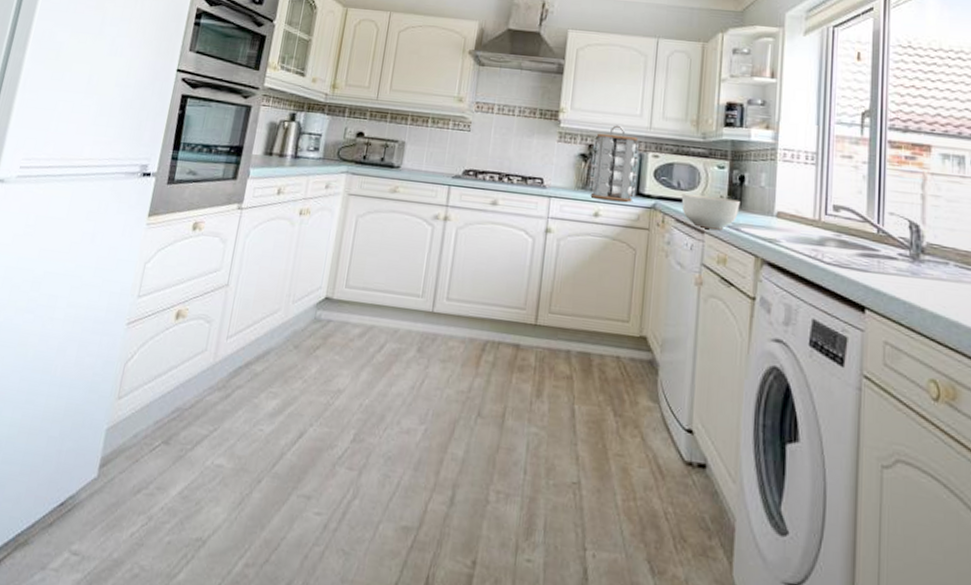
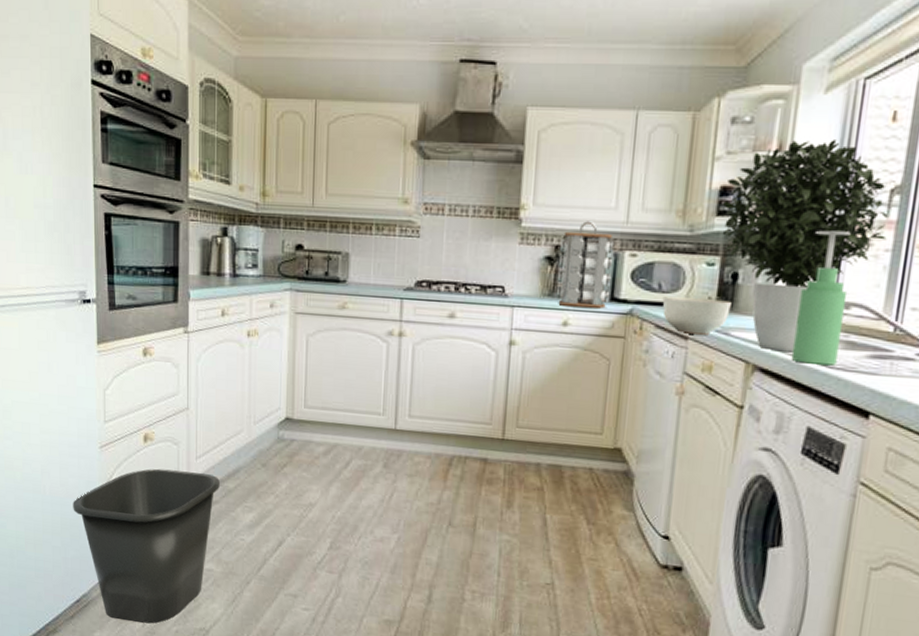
waste bin: none [82,348,248,533] -> present [73,468,220,624]
potted plant: none [728,70,863,249] -> present [722,140,889,353]
soap dispenser: none [793,143,836,262] -> present [791,230,851,366]

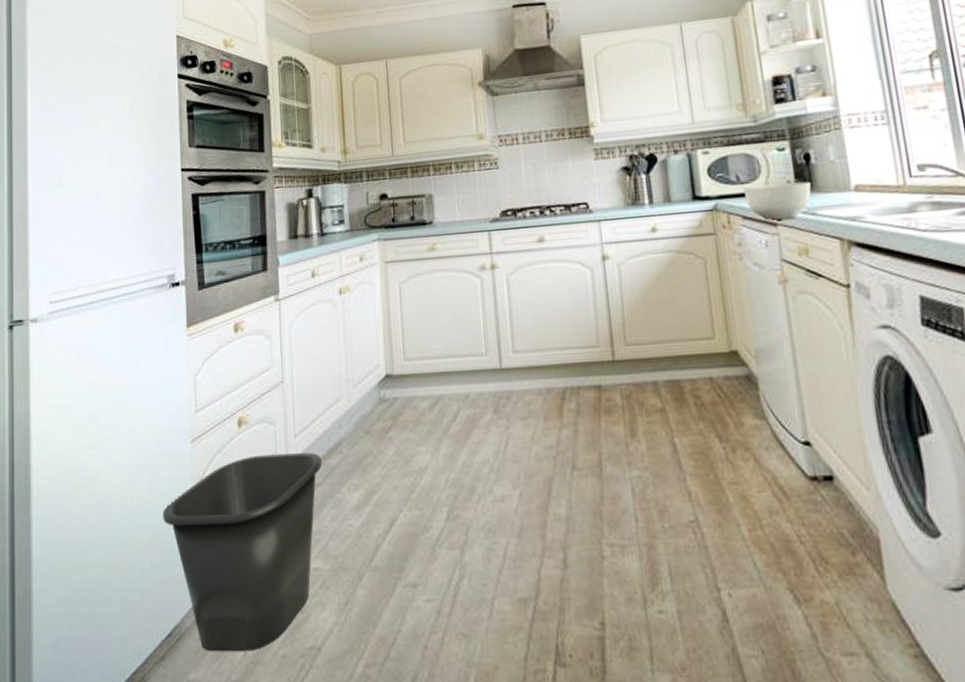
spice rack: present [555,221,615,310] -> none [634,127,692,214]
potted plant: present [722,140,889,353] -> none [777,20,940,223]
soap dispenser: present [791,230,851,366] -> none [870,98,929,231]

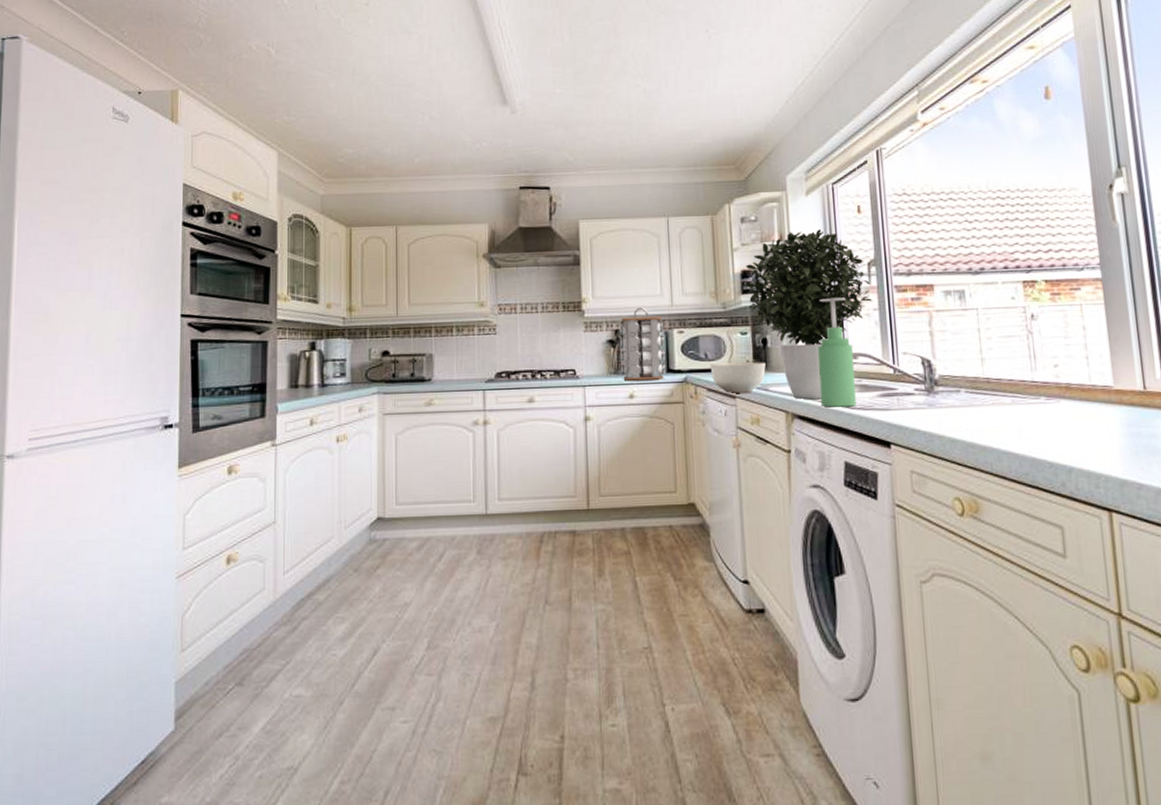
waste bin: present [163,453,322,651] -> none [142,589,309,775]
spice rack: none [634,127,692,214] -> present [619,307,666,382]
potted plant: none [777,20,940,223] -> present [744,229,873,400]
soap dispenser: none [870,98,929,231] -> present [817,297,856,407]

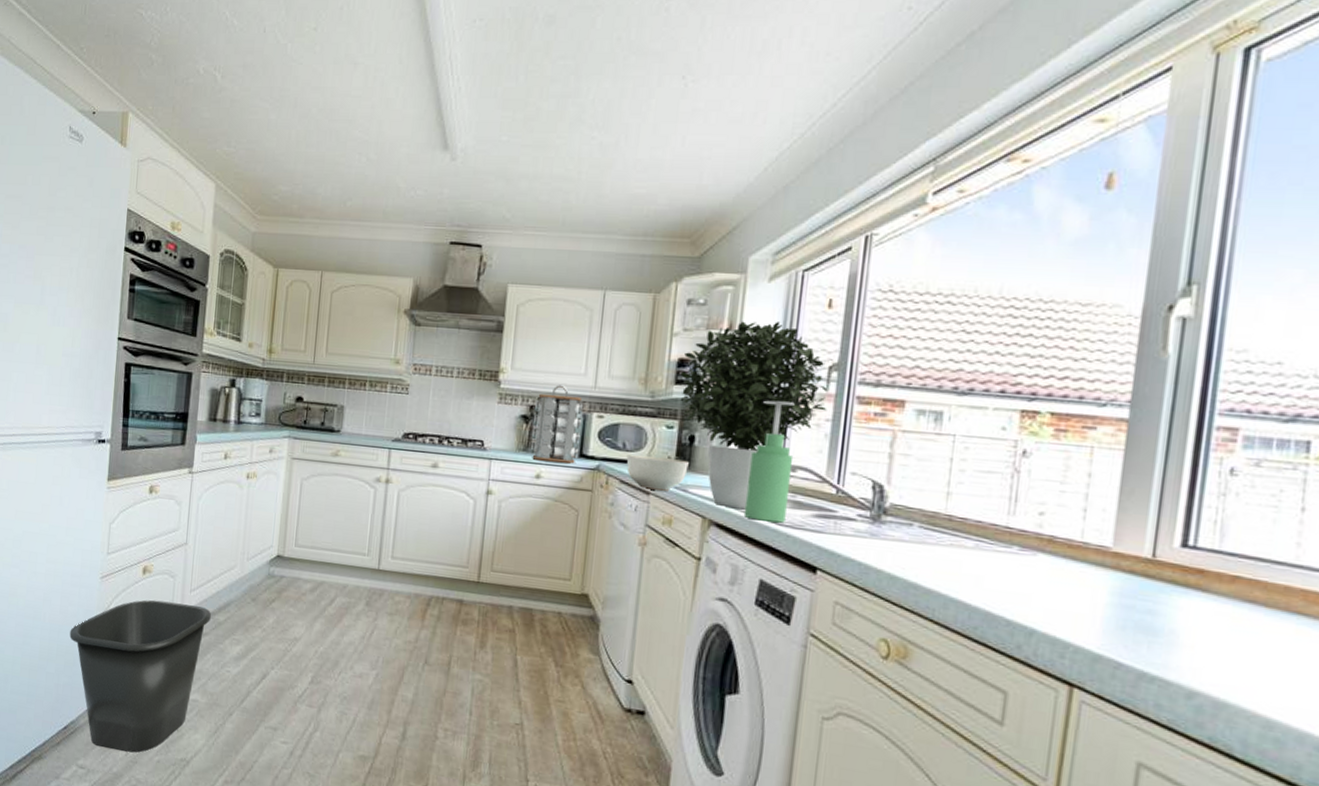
waste bin: none [142,589,309,775] -> present [69,600,211,753]

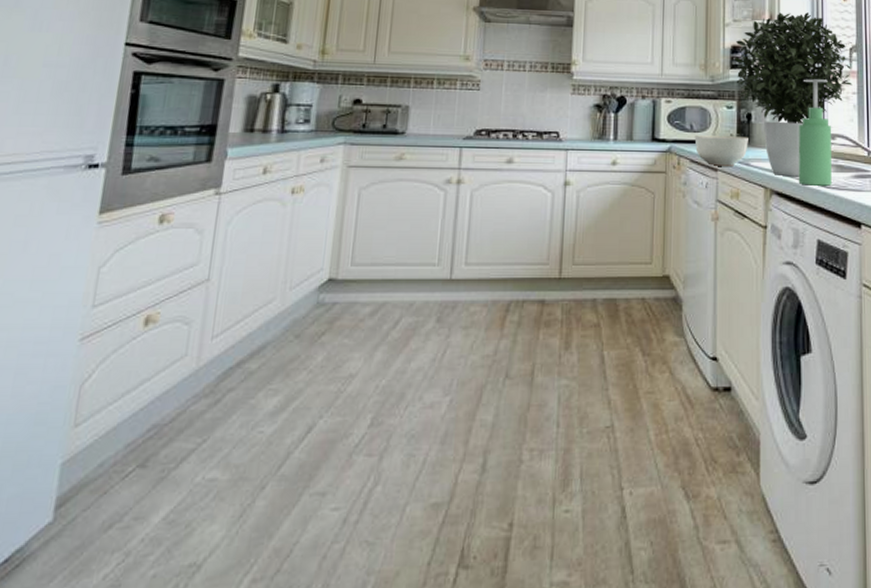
waste bin: present [69,600,211,753] -> none [24,356,240,576]
spice rack: present [530,385,584,465] -> none [605,74,653,149]

